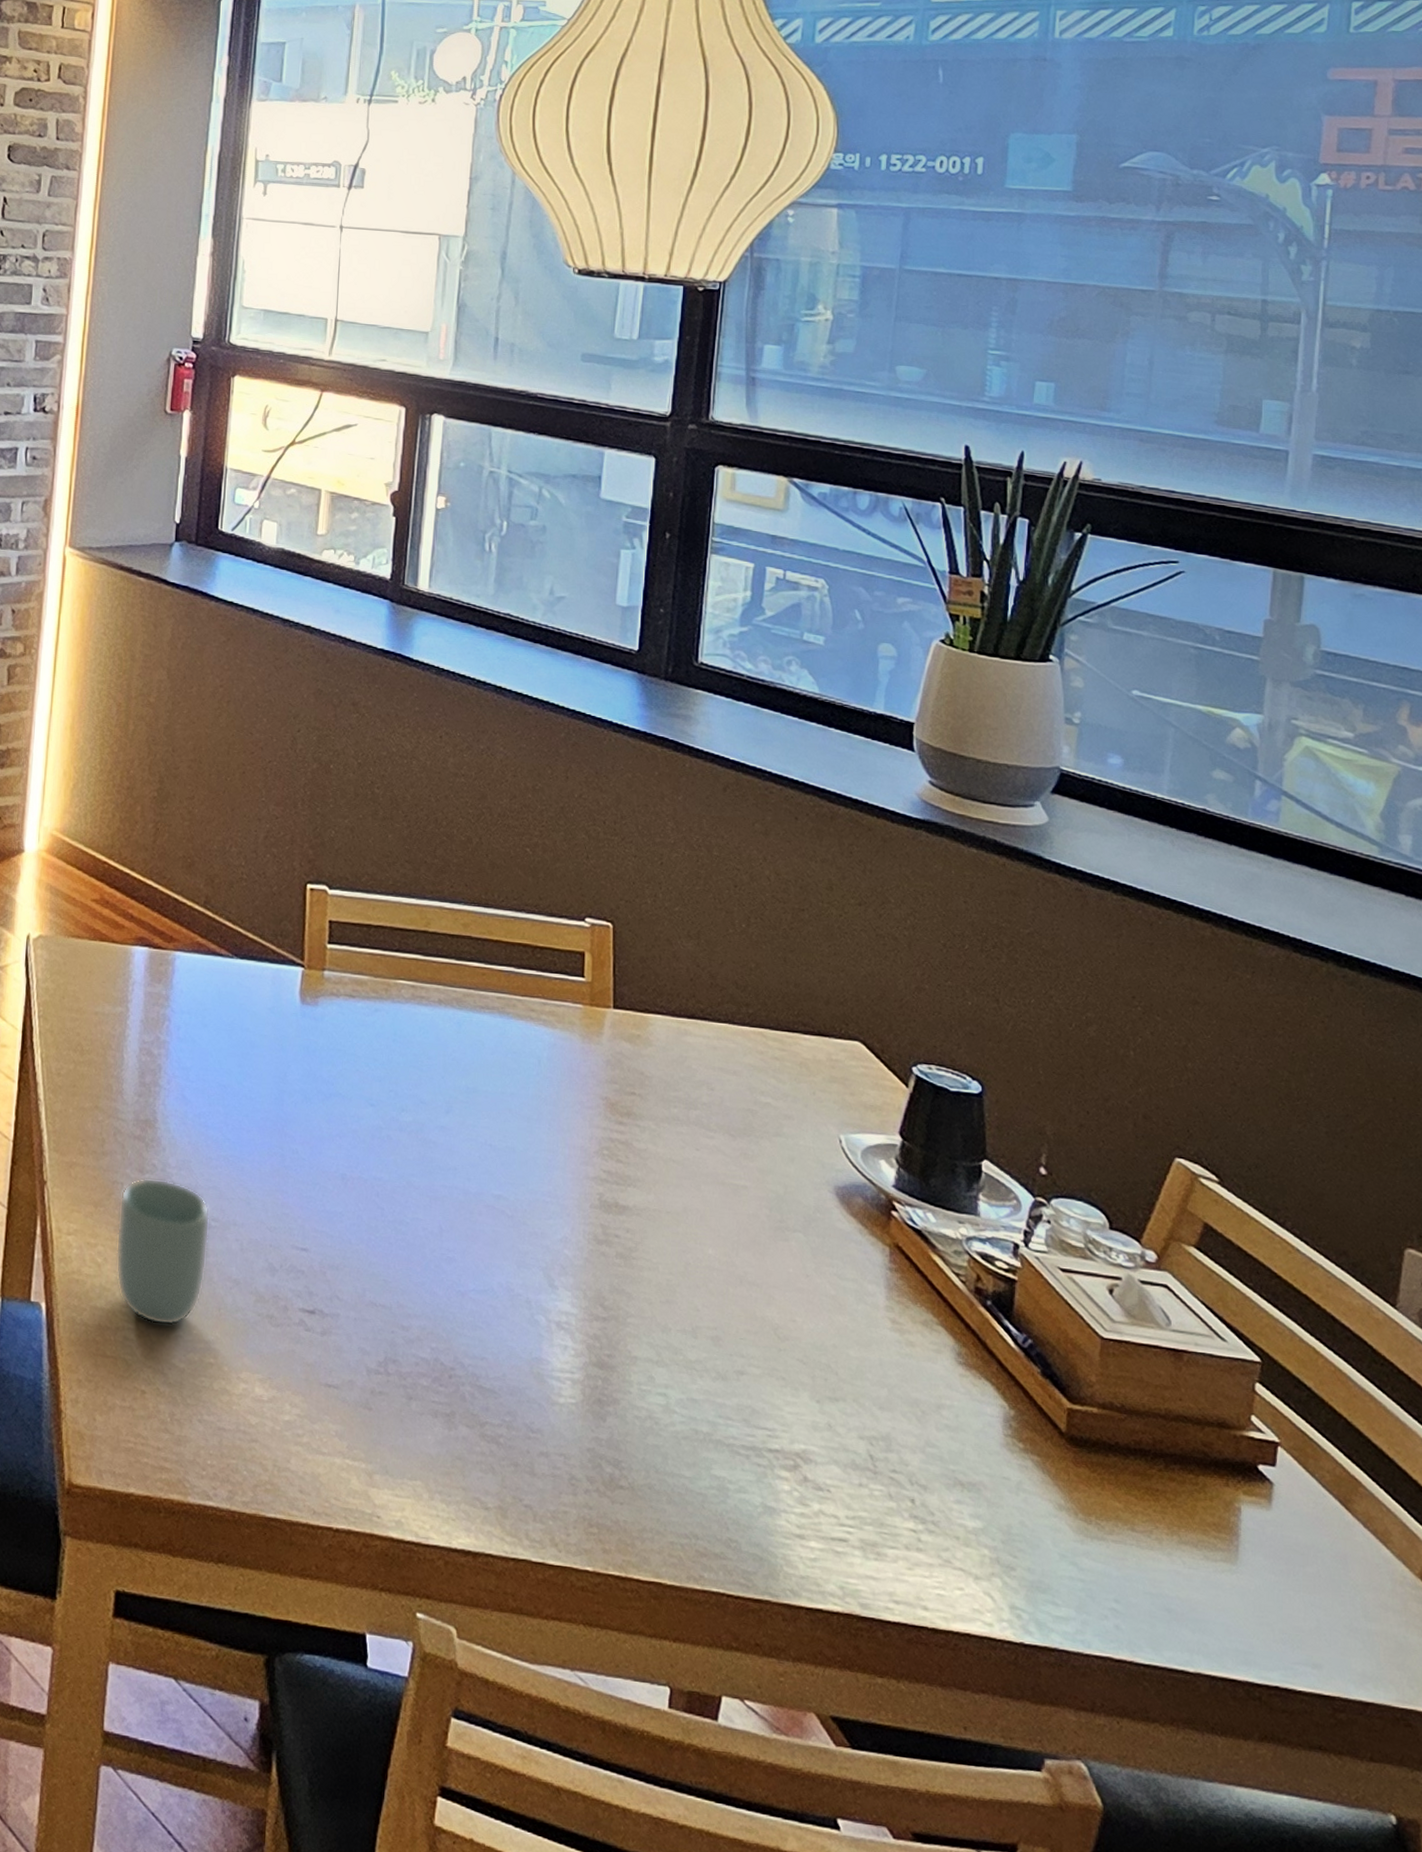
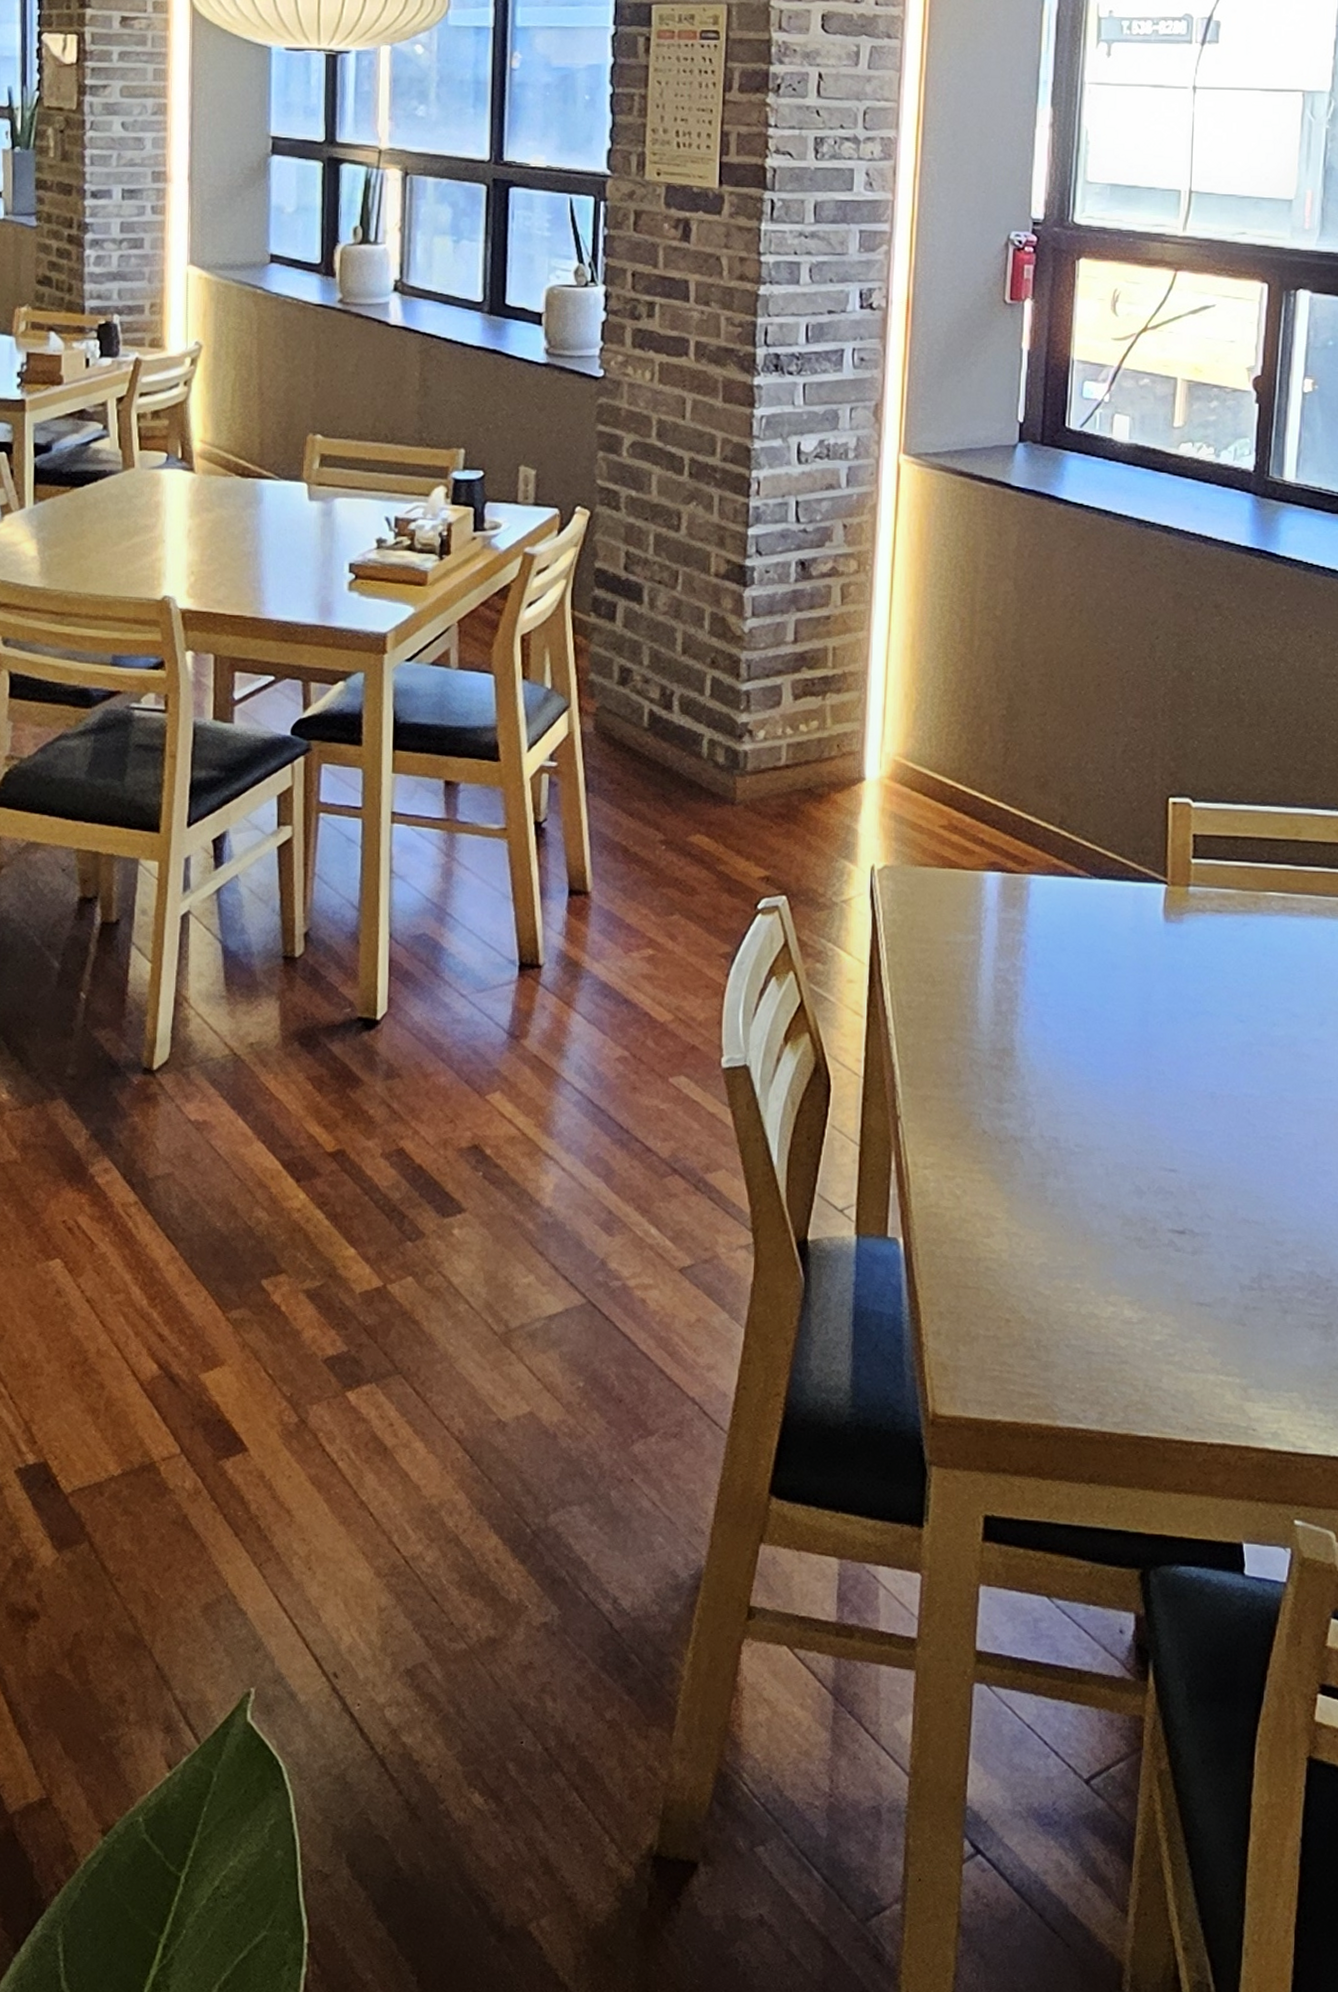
cup: present [115,1178,210,1326] -> none [975,1107,1073,1253]

